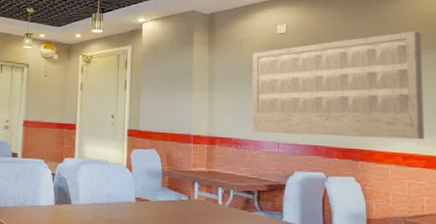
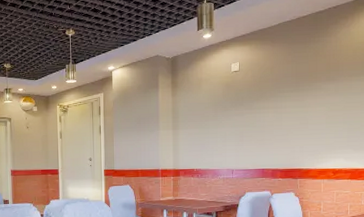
wall panel: present [252,30,425,140] -> none [210,60,352,162]

